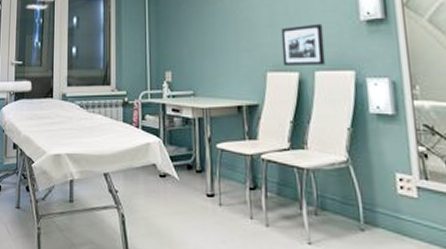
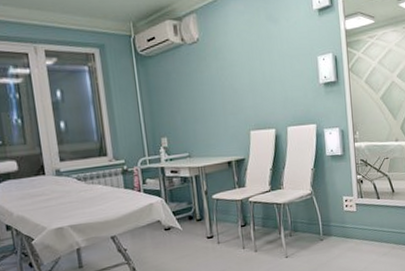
picture frame: present [281,23,326,65] -> none [260,87,295,124]

